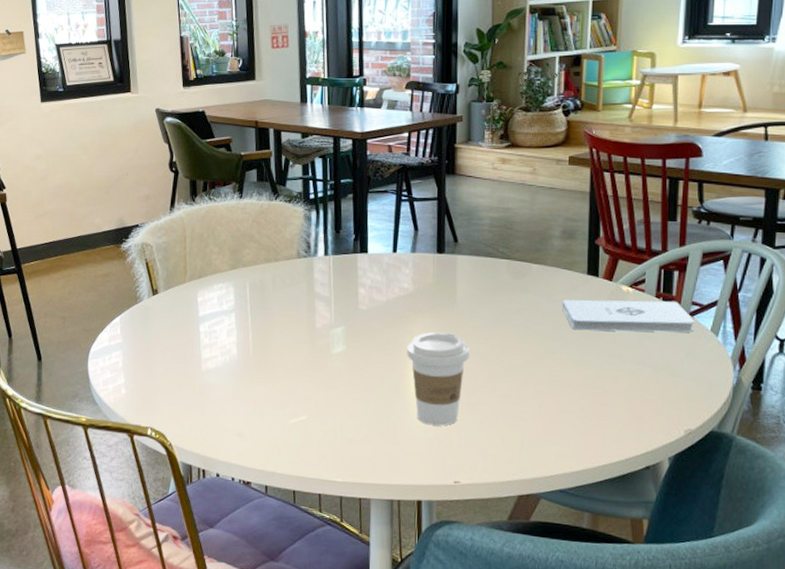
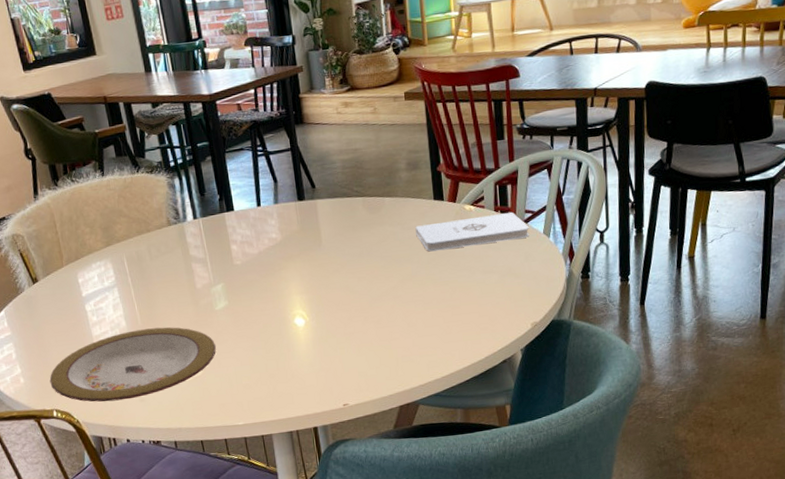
plate: none [150,360,326,431] -> present [49,327,216,402]
coffee cup: present [407,331,469,426] -> none [284,273,341,359]

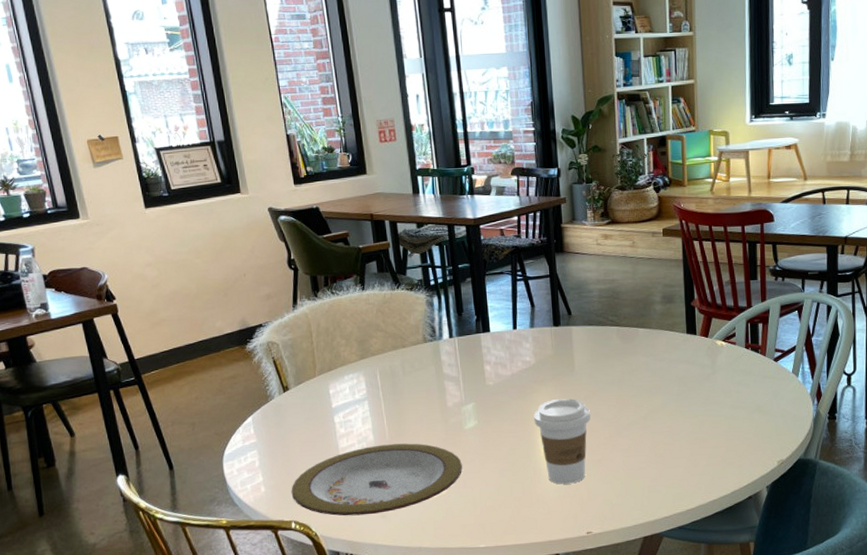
coffee cup: none [284,273,341,359] -> present [534,398,590,485]
notepad: present [415,212,530,252] -> none [667,350,779,384]

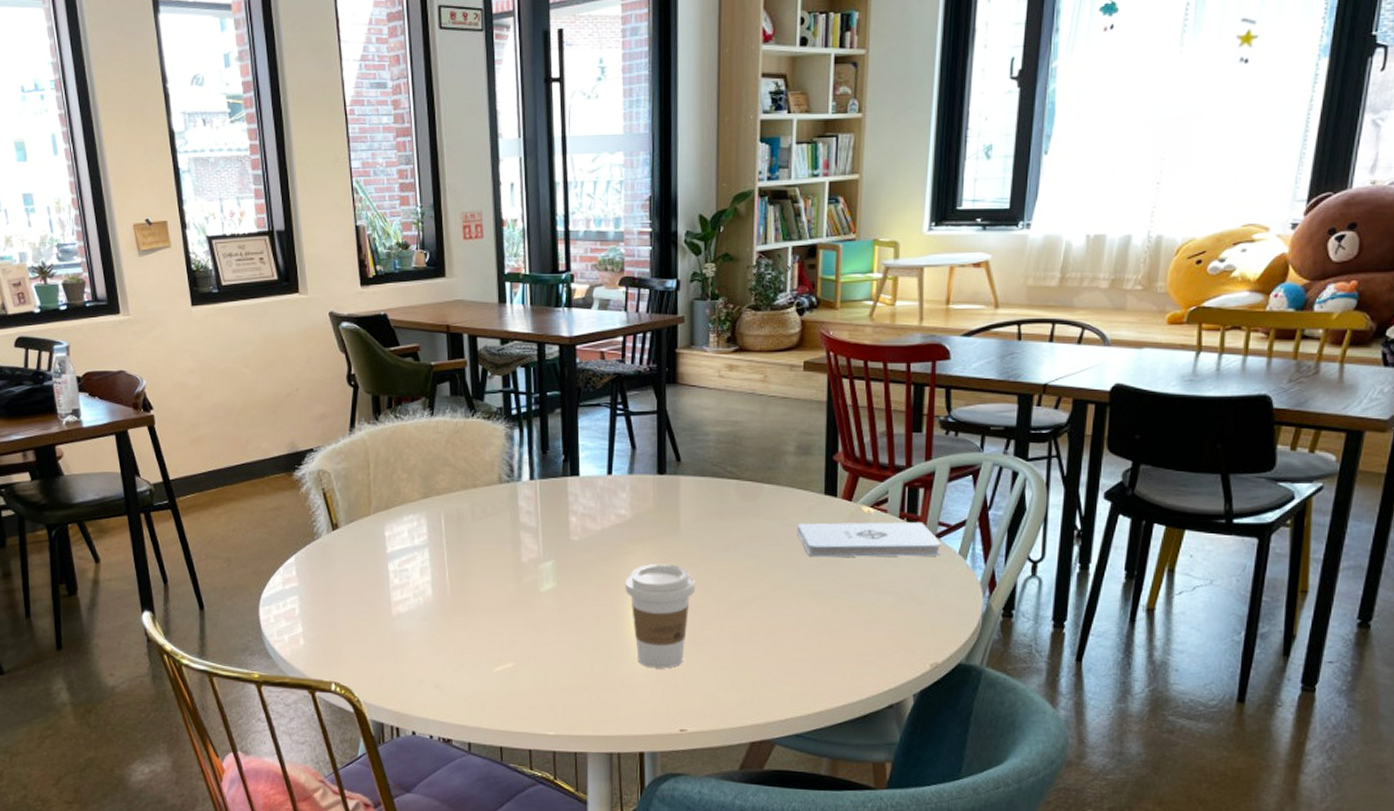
plate: present [291,443,462,516] -> none [333,601,534,683]
notepad: none [667,350,779,384] -> present [797,521,941,558]

